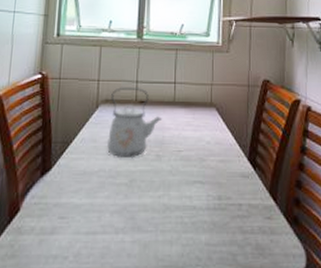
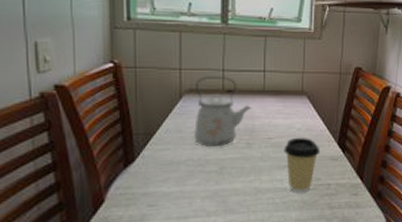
coffee cup: none [193,152,231,213] -> present [284,138,321,193]

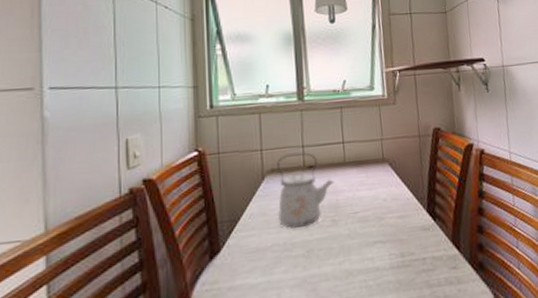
coffee cup: present [284,138,321,193] -> none [371,208,410,272]

